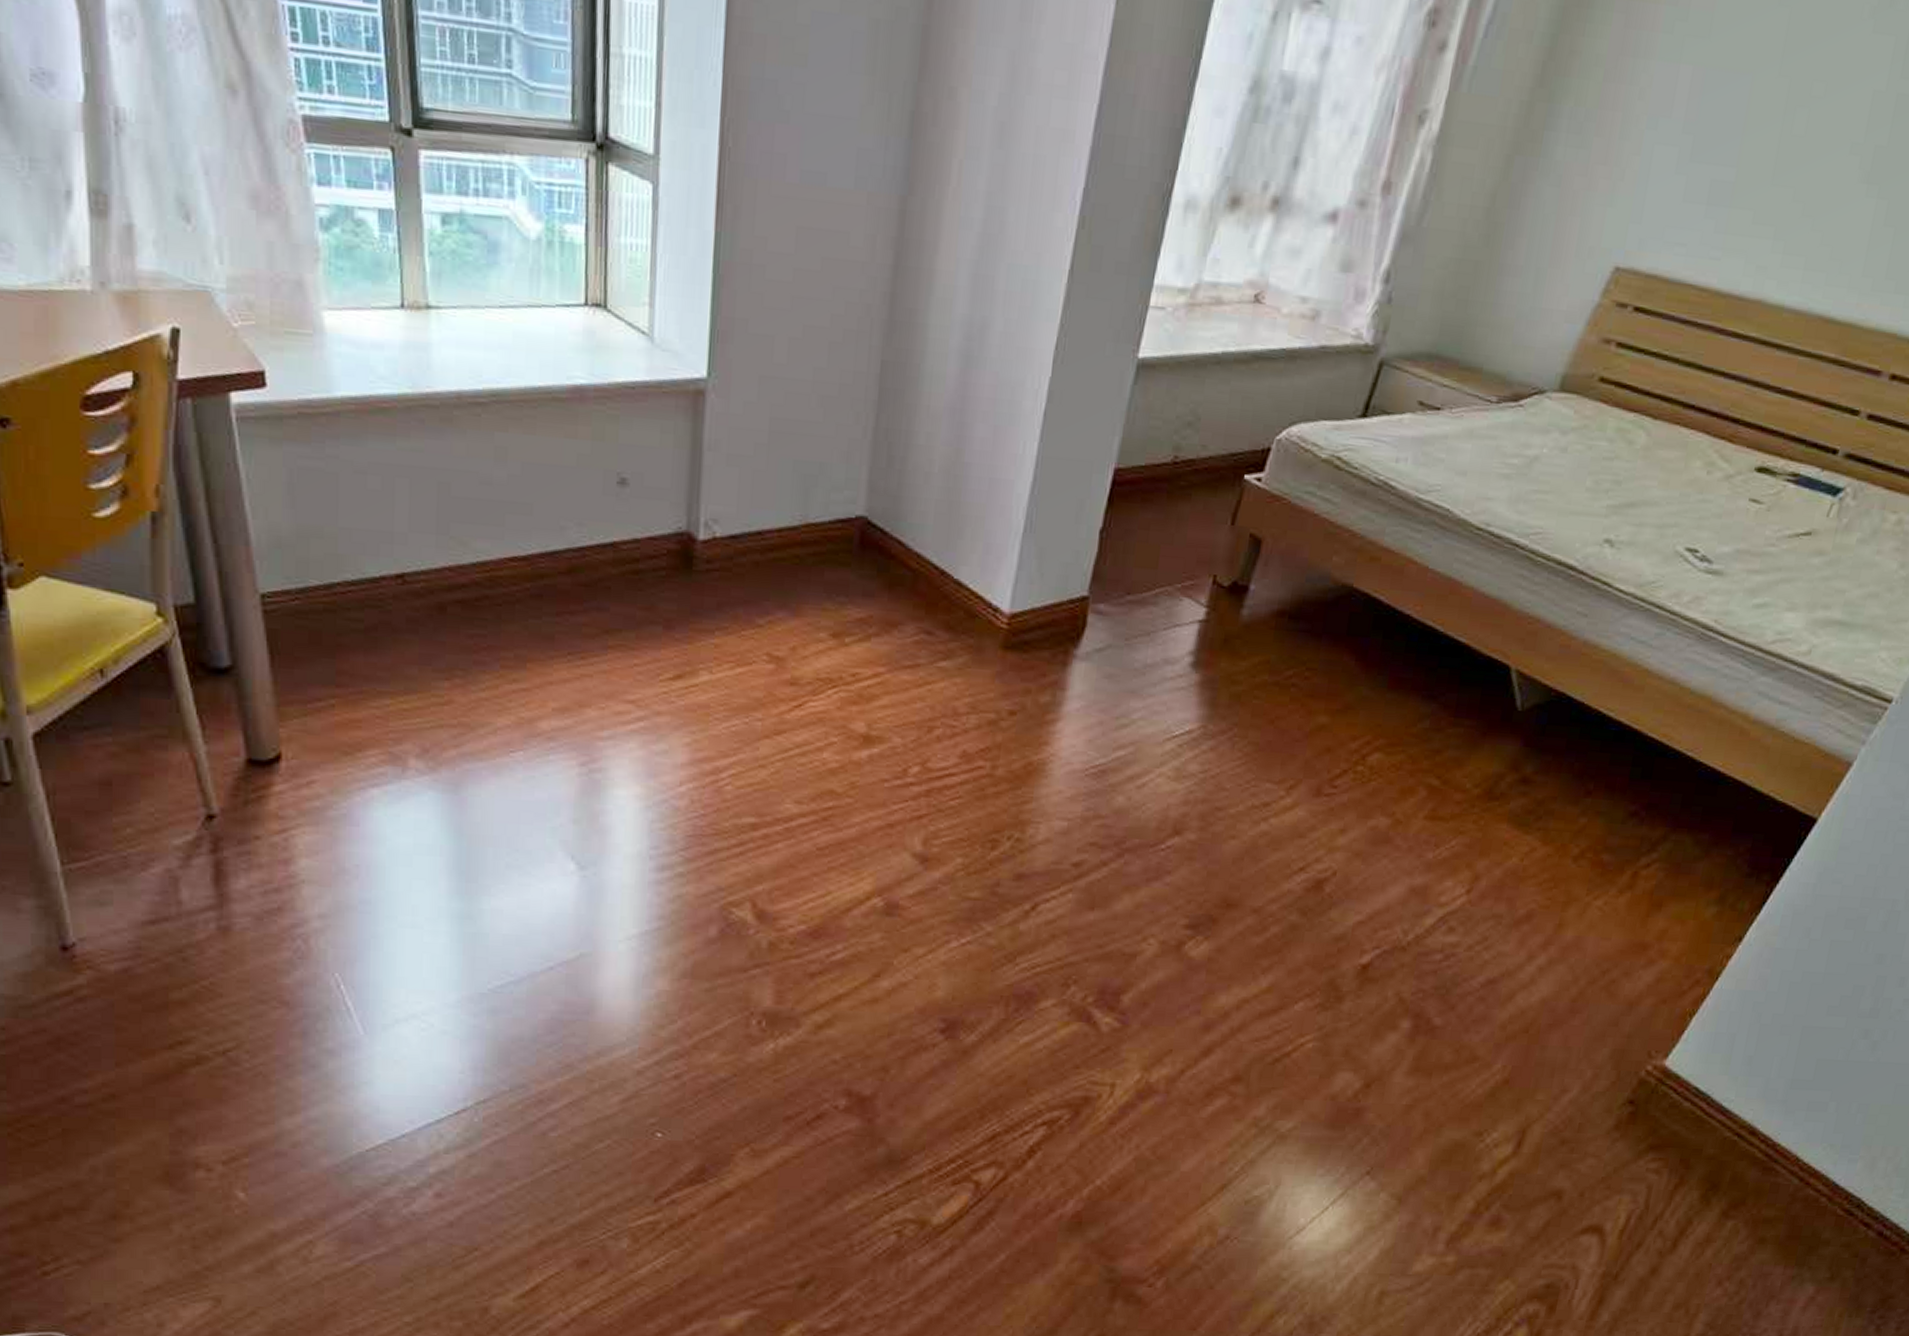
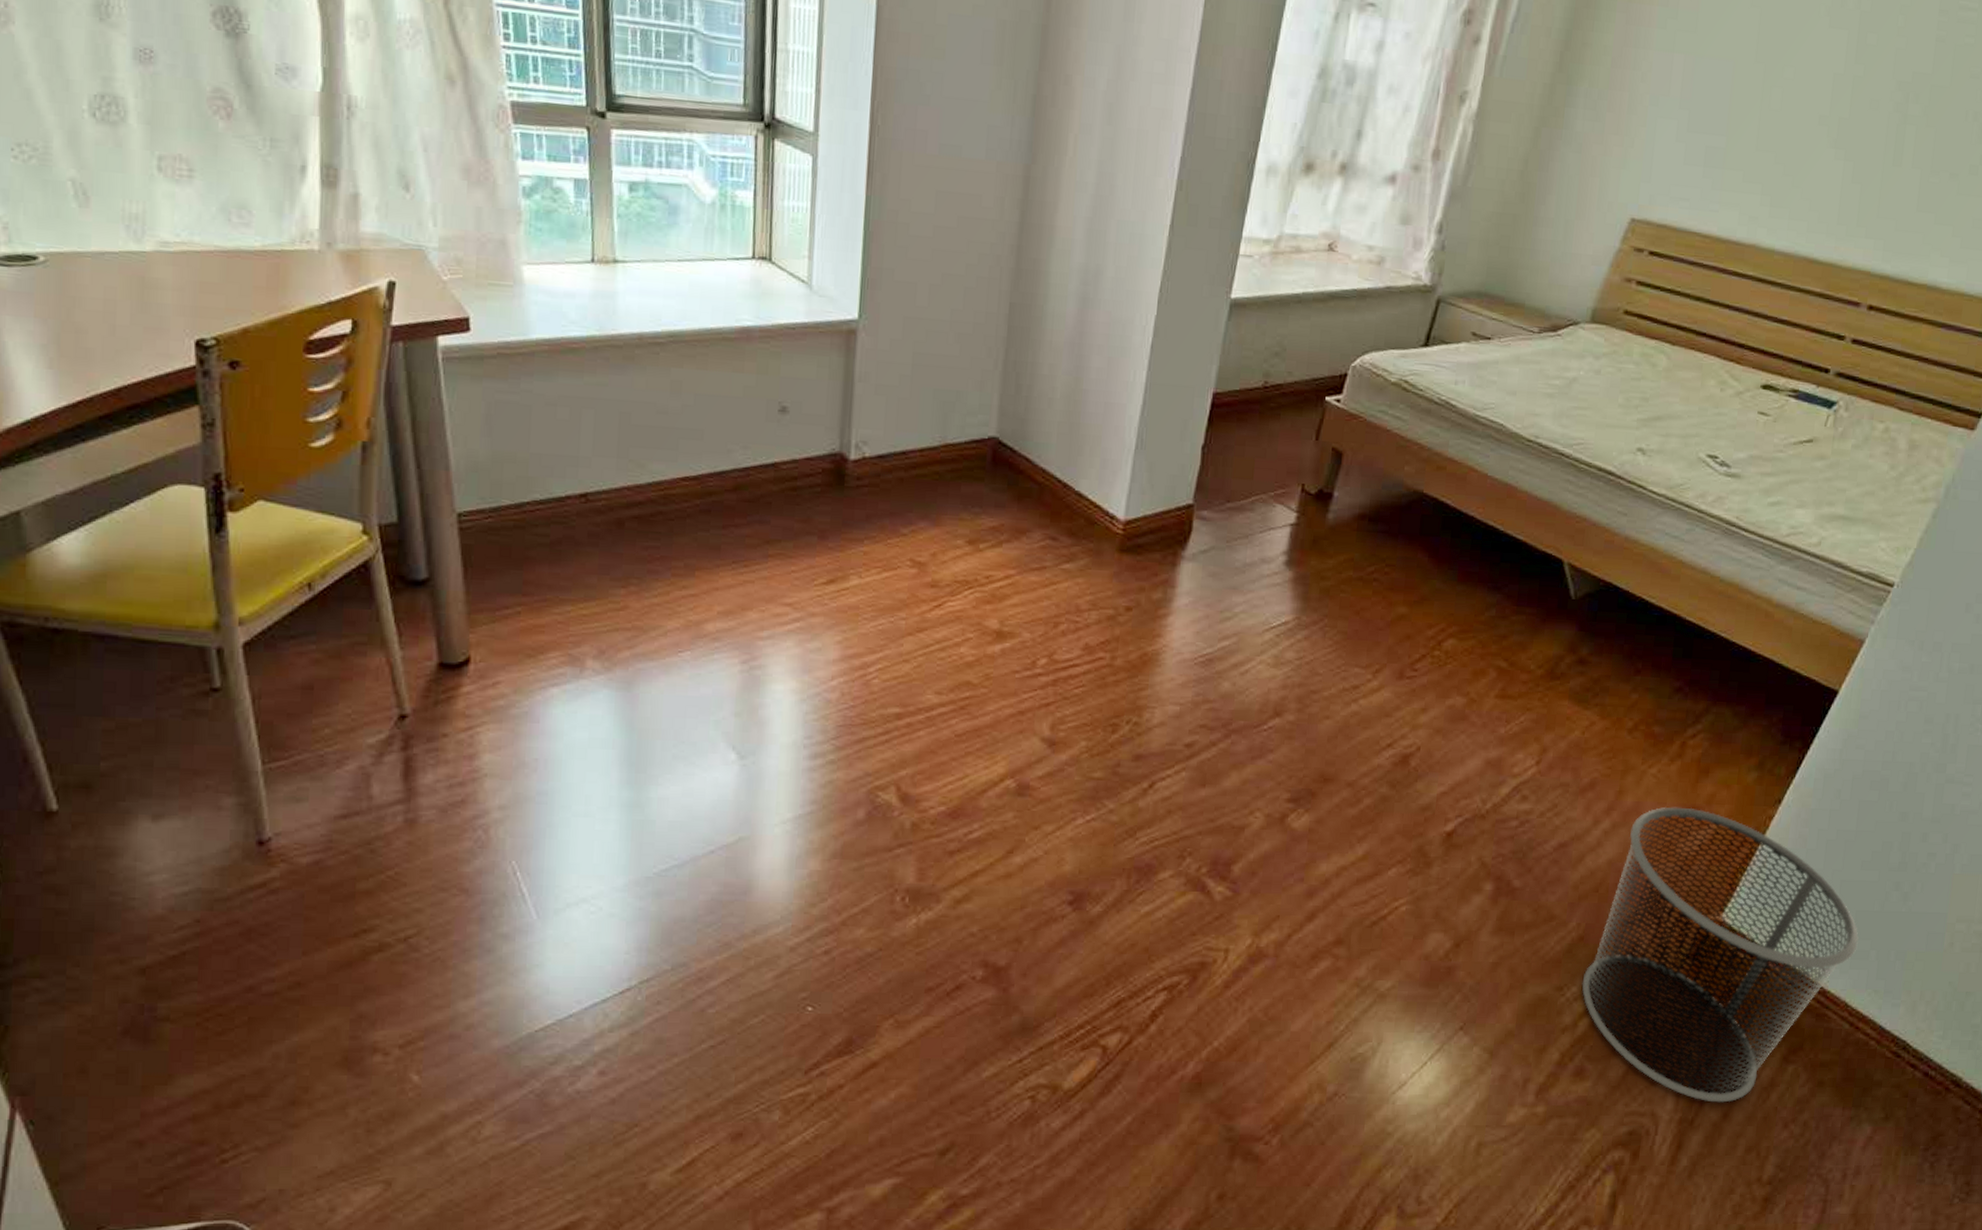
waste bin: none [1504,942,1818,1258] -> present [1582,807,1859,1103]

